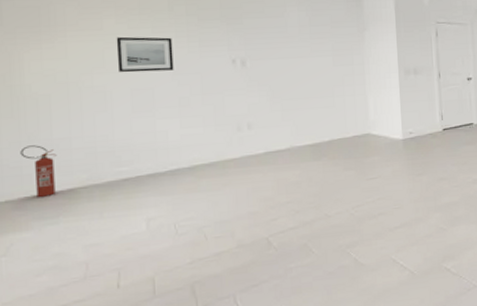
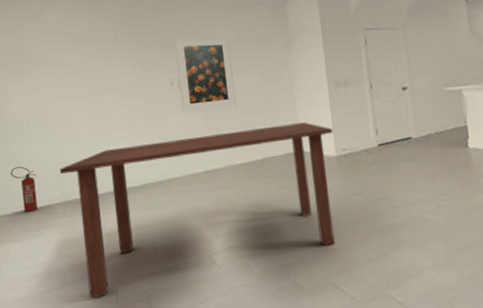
dining table: none [88,106,401,291] -> present [59,122,335,299]
wall art: present [116,36,174,73] -> none [75,64,122,100]
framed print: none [240,15,306,93] -> present [174,36,237,113]

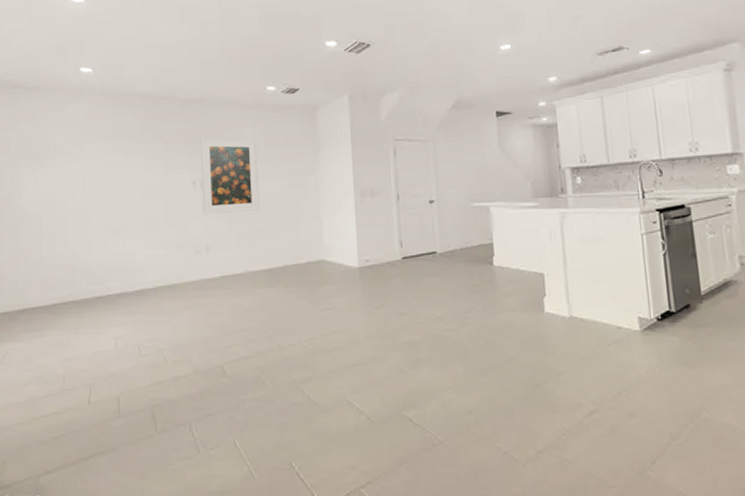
fire extinguisher: present [10,166,38,212] -> none [17,261,44,310]
dining table: present [59,122,335,299] -> none [69,231,357,407]

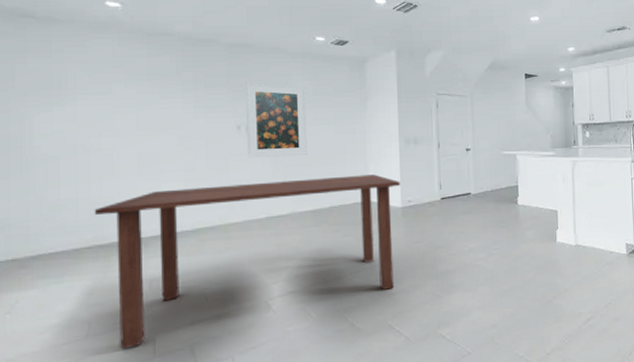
dining table: none [69,231,357,407] -> present [94,174,400,350]

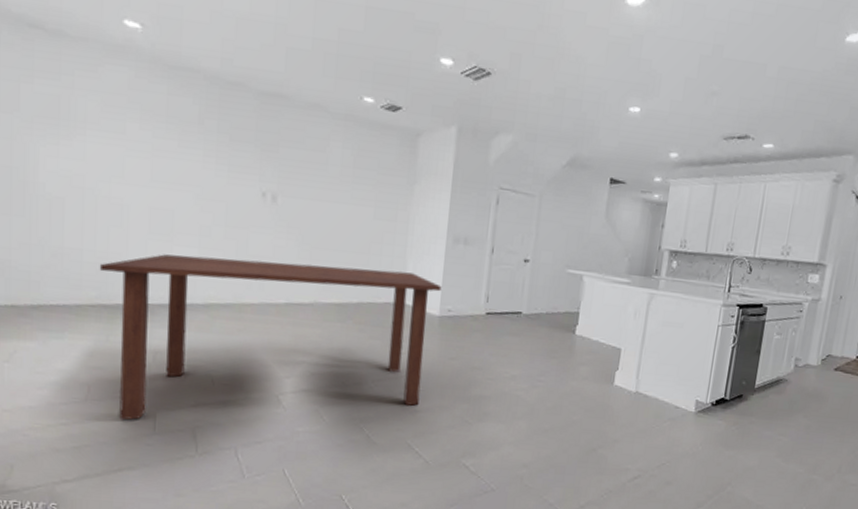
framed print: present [246,83,308,158] -> none [271,142,344,238]

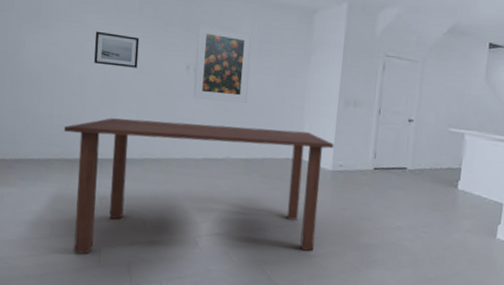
wall art: none [138,145,200,194] -> present [94,31,140,68]
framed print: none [271,142,344,238] -> present [193,24,252,103]

